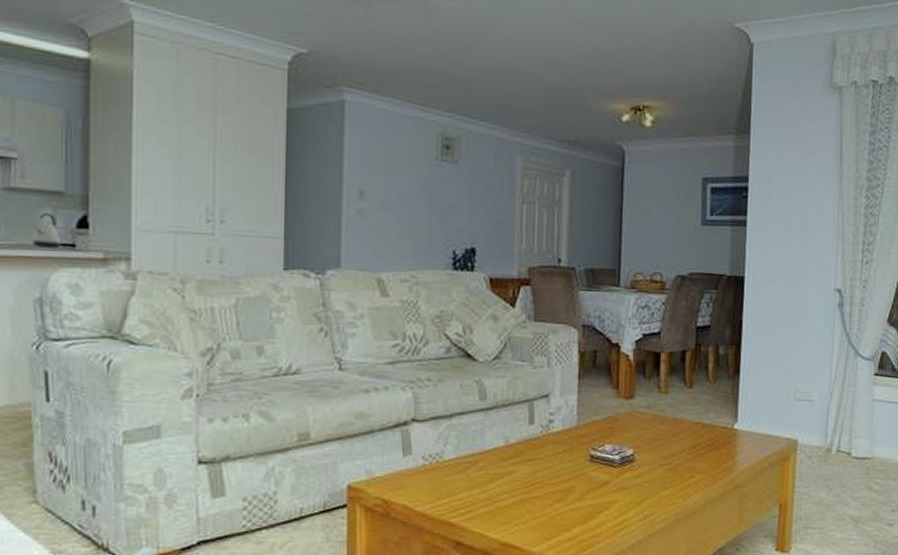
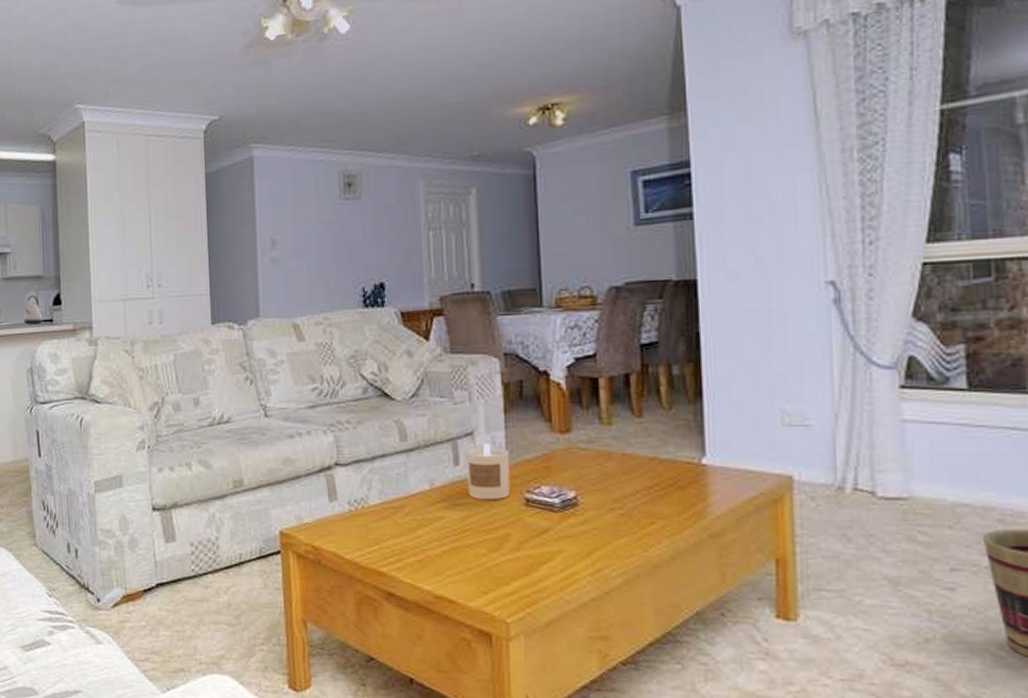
candle: none [539,405,579,457] -> present [465,443,510,501]

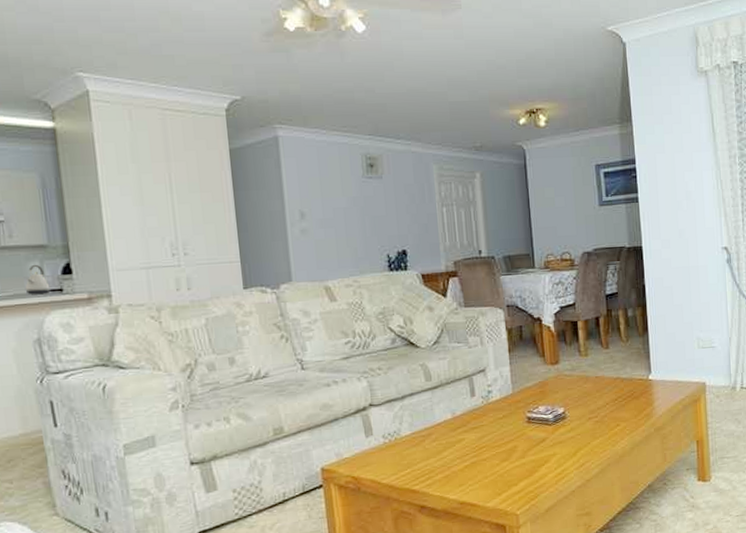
candle: present [465,443,510,501] -> none [479,377,516,422]

